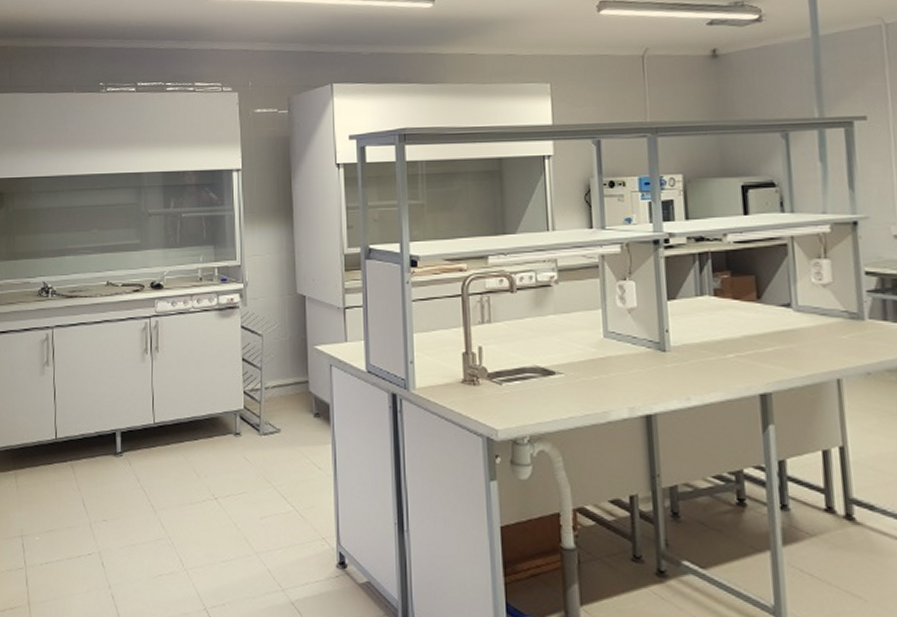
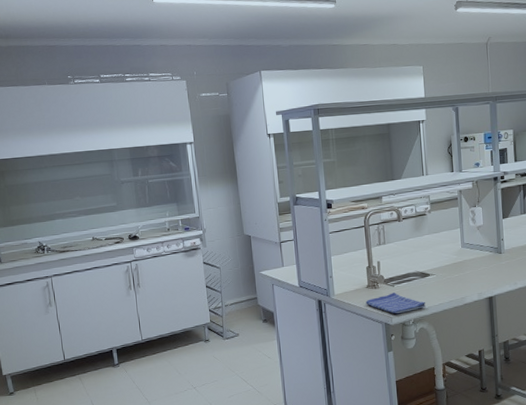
dish towel: none [460,394,548,426] -> present [366,292,426,314]

